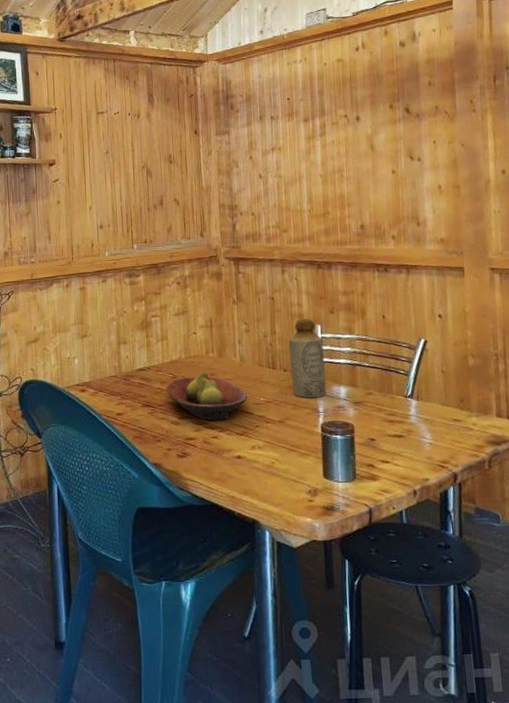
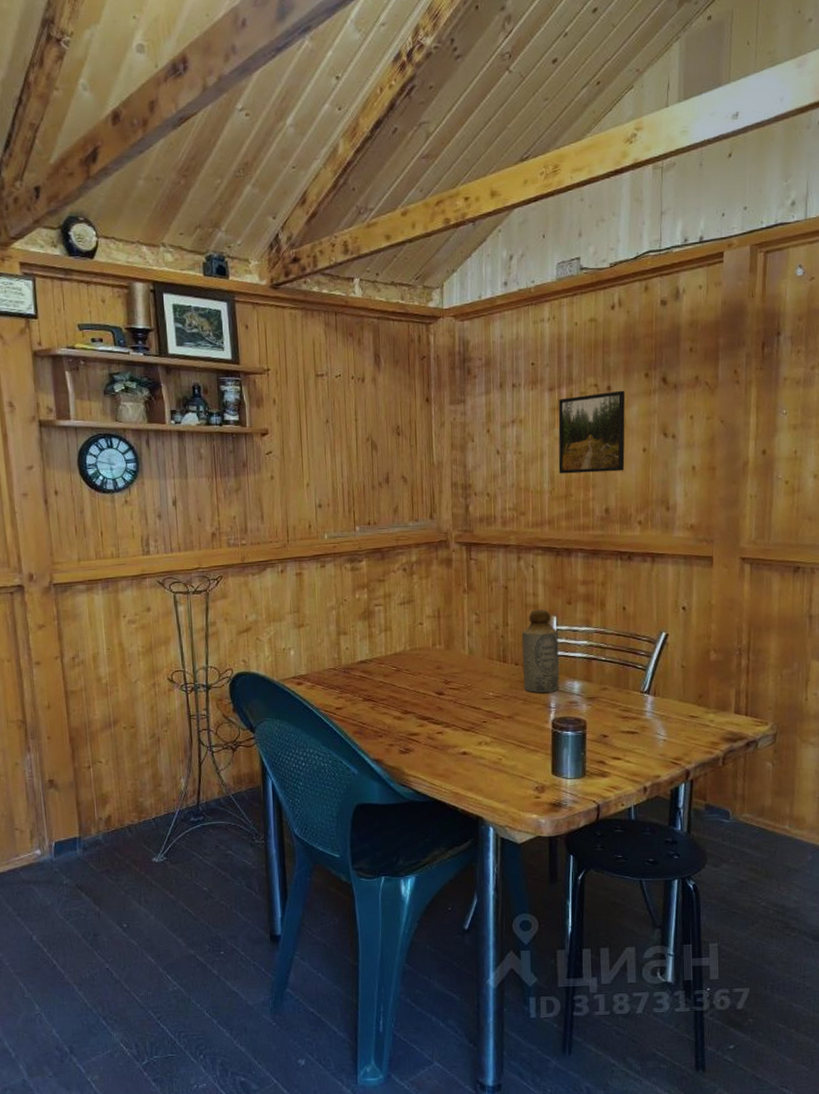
fruit bowl: present [165,372,248,421] -> none [388,665,476,716]
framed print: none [313,120,376,195] -> present [558,390,626,474]

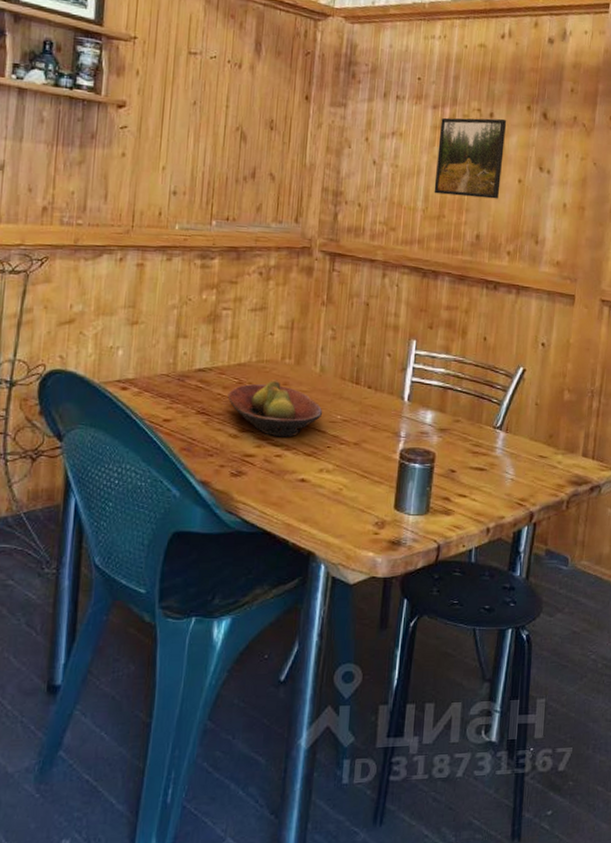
fruit bowl: none [388,665,476,716] -> present [227,380,323,437]
bottle: present [521,609,559,693] -> none [374,330,416,421]

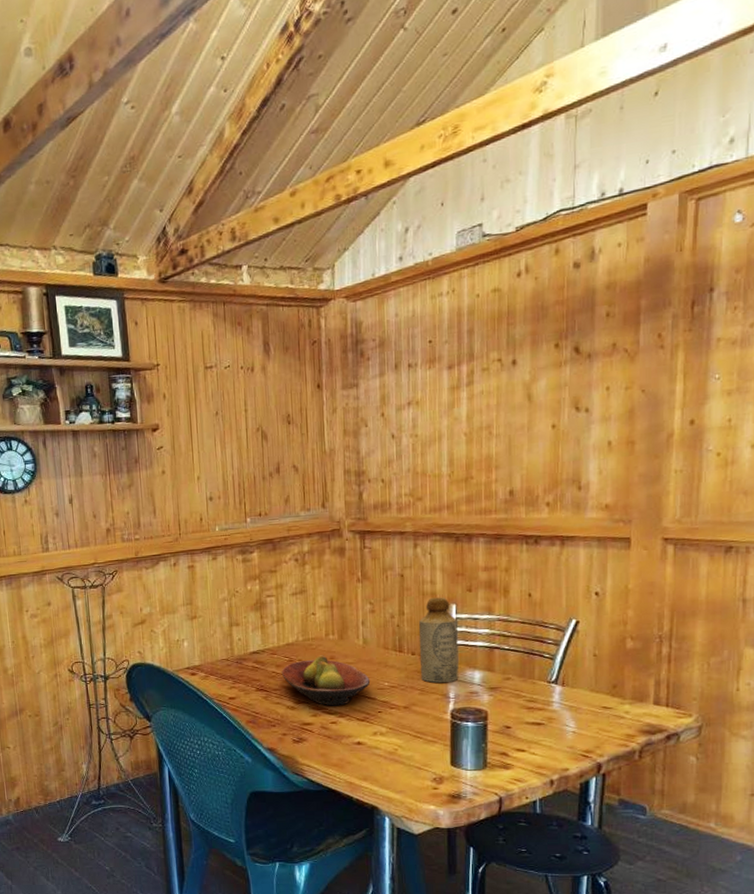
bottle: none [374,330,416,421] -> present [418,597,459,684]
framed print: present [434,117,507,199] -> none [458,363,533,456]

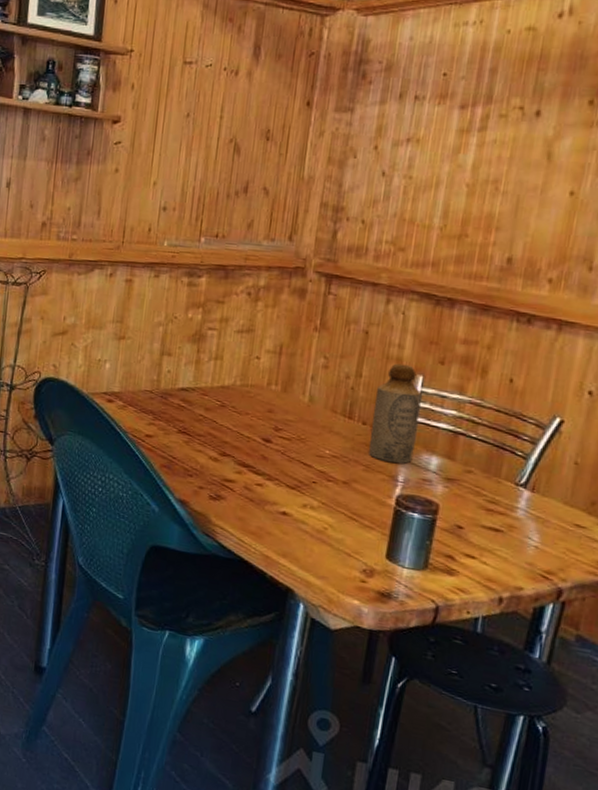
fruit bowl: present [281,655,371,706] -> none [209,405,310,467]

